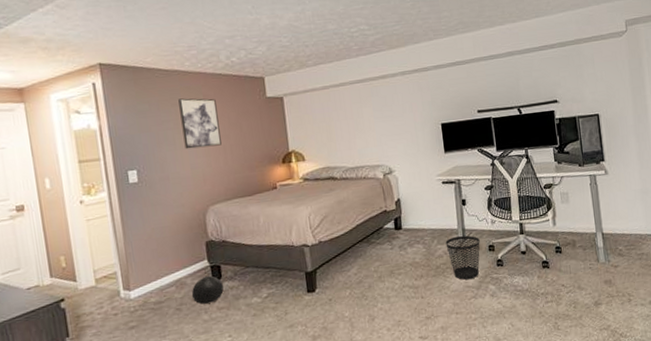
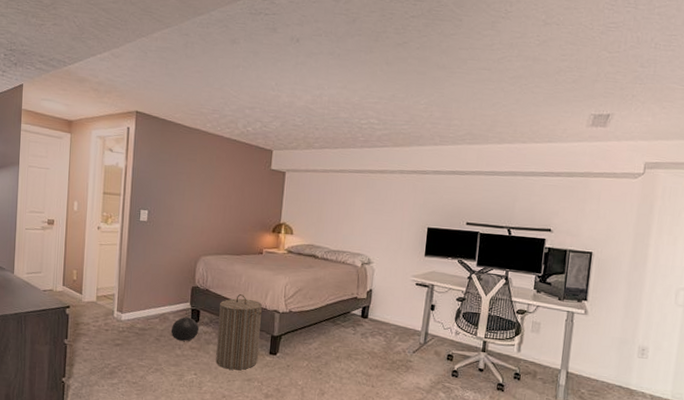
wall art: present [178,98,222,149] -> none [192,155,226,204]
laundry hamper: none [240,237,296,322] -> present [216,294,263,370]
wastebasket: present [445,235,480,280] -> none [406,337,440,382]

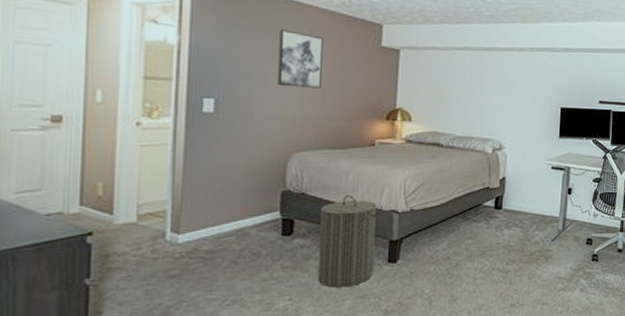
decorative ball: present [170,317,199,341] -> none [253,230,293,260]
wall art: none [192,155,226,204] -> present [277,29,323,89]

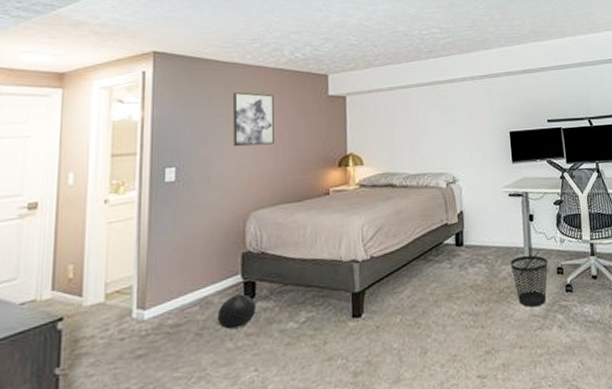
decorative ball: none [253,230,293,260] -> present [217,294,255,329]
laundry hamper: present [318,195,377,288] -> none [280,249,338,353]
wastebasket: none [544,224,579,270] -> present [510,255,548,307]

